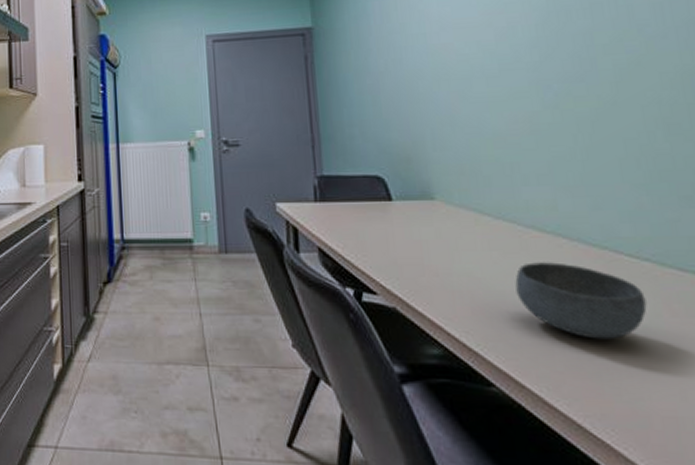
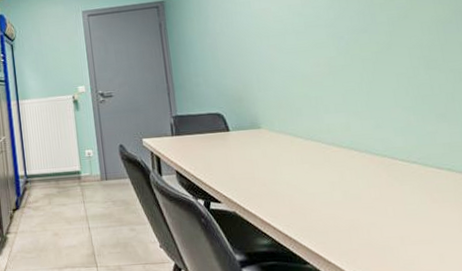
bowl: present [515,262,647,340] -> none [321,169,415,224]

